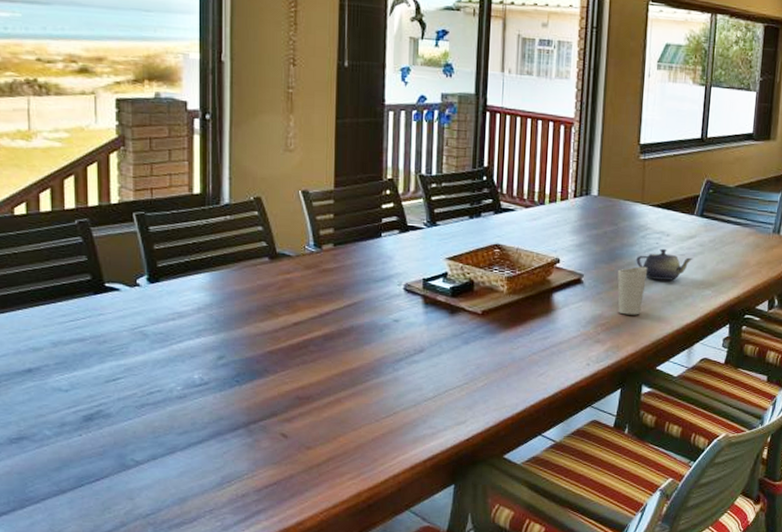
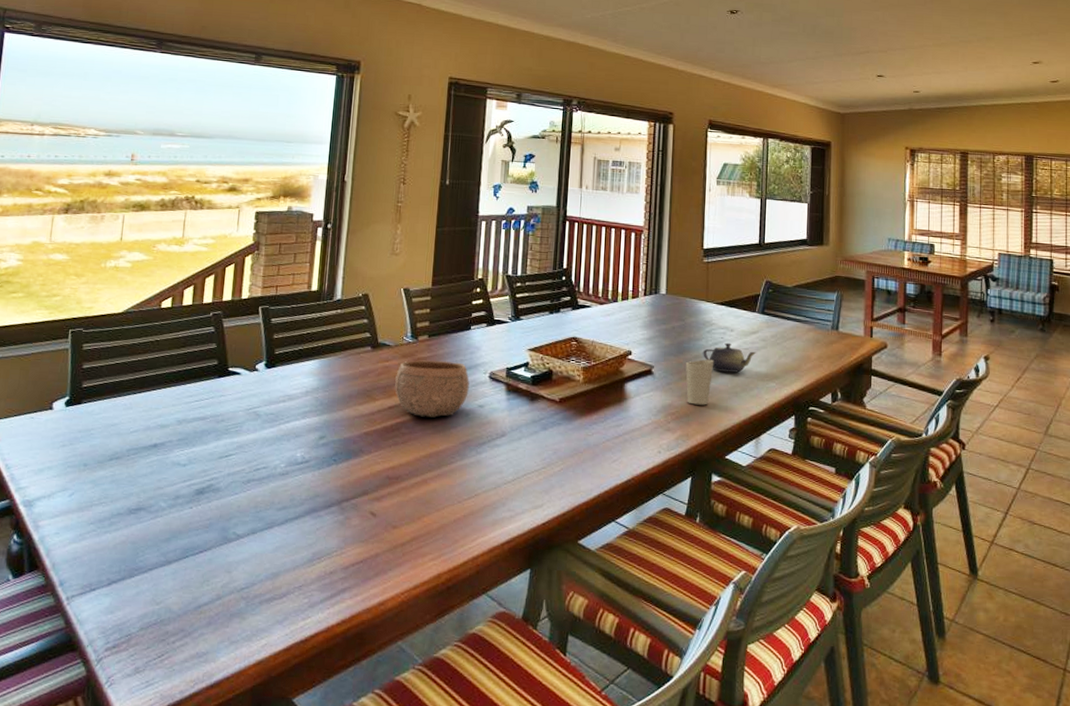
bowl: none [299,271,382,334] -> present [395,360,470,418]

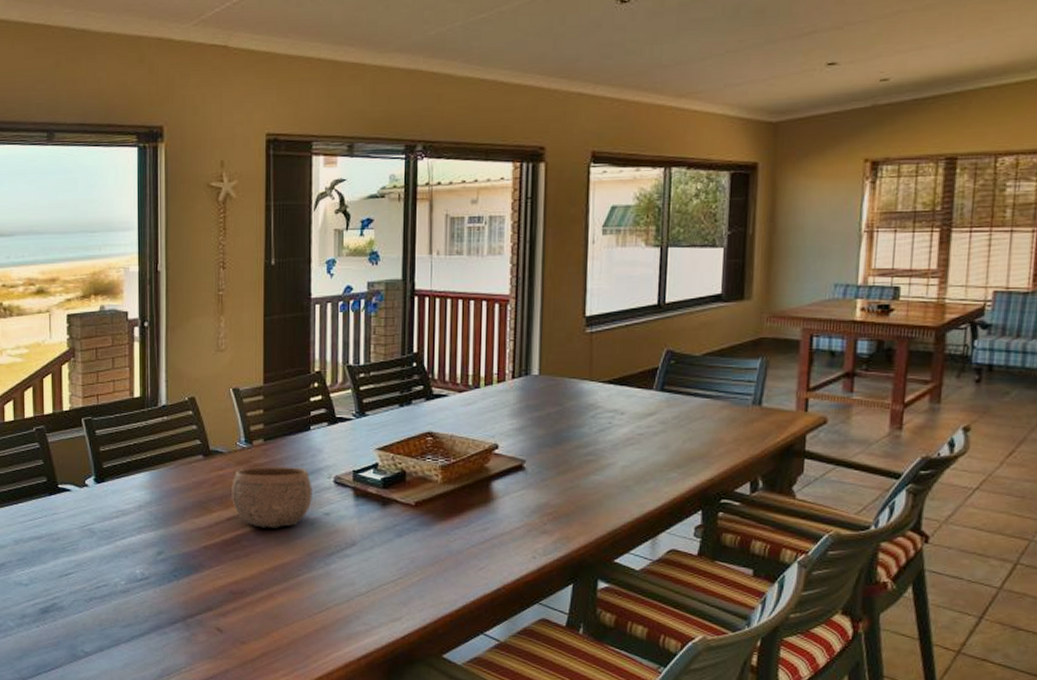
cup: present [686,359,714,405] -> none [565,449,600,503]
teapot: present [703,342,757,373] -> none [586,428,654,463]

